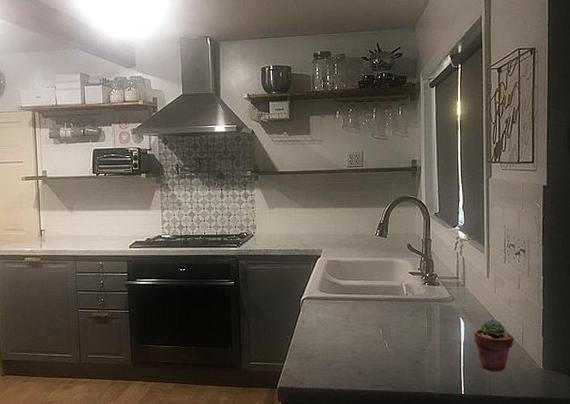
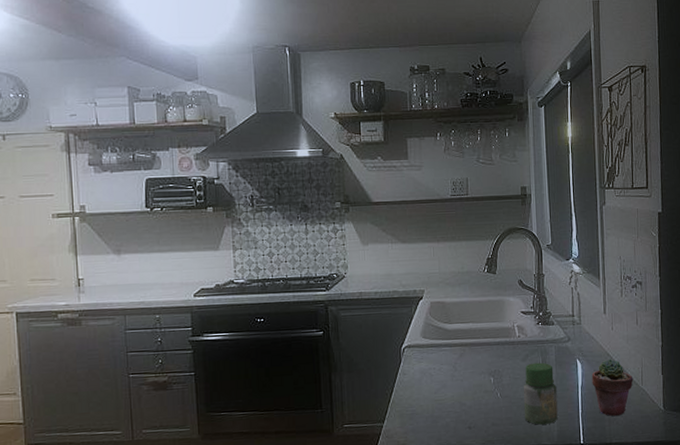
jar: none [409,319,441,374] -> present [523,362,558,425]

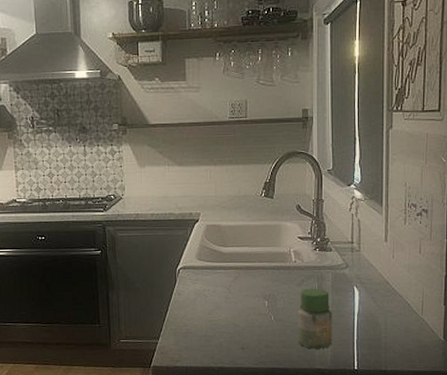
potted succulent: present [591,358,634,416] -> none [369,286,413,344]

